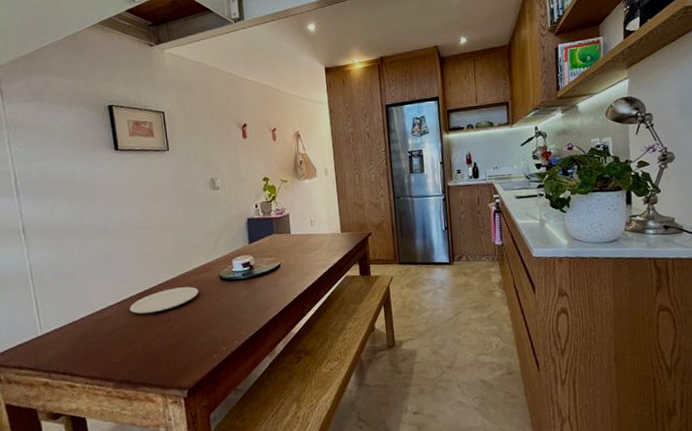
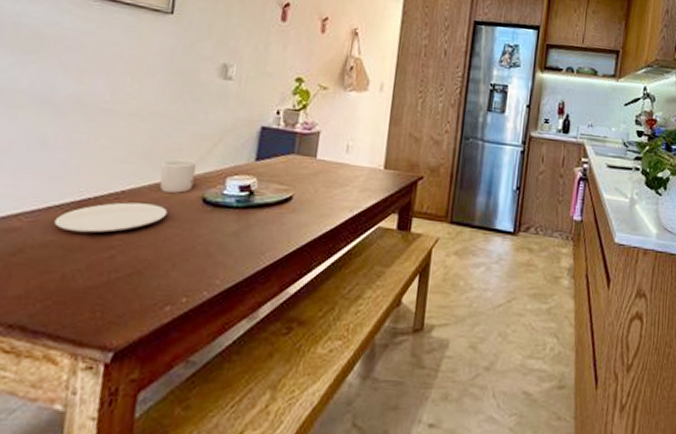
mug: none [187,251,211,277] -> present [159,159,197,193]

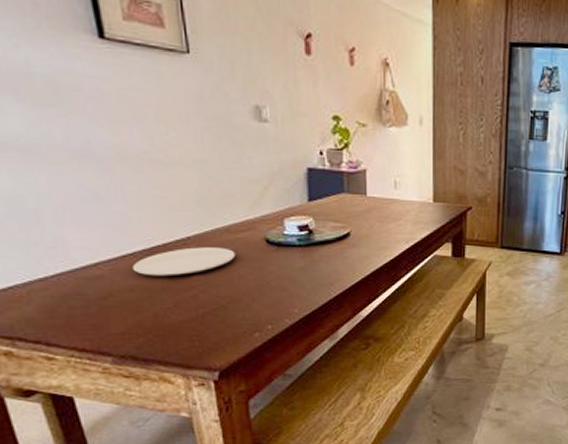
mug: present [159,159,197,193] -> none [218,204,254,236]

